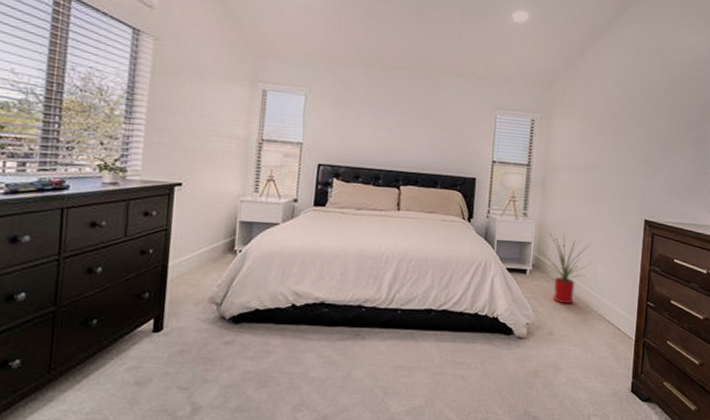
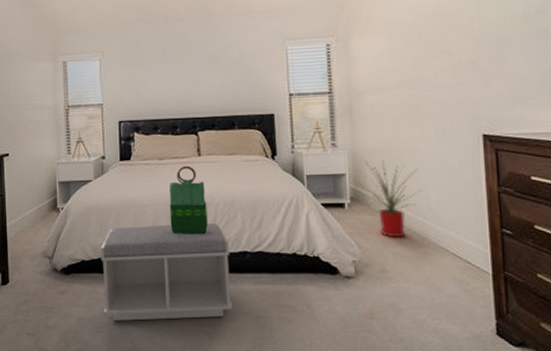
bench: none [274,276,417,375] -> present [101,223,233,321]
tote bag: none [359,219,400,289] -> present [169,166,208,234]

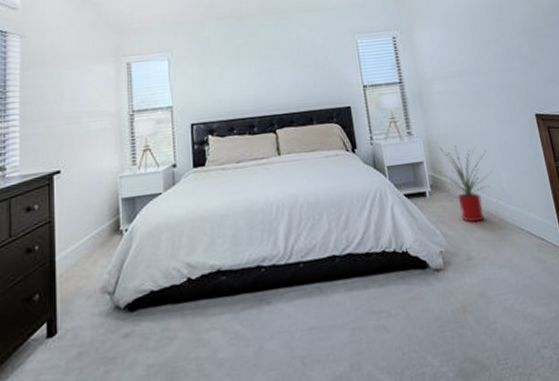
bench: present [101,223,233,321] -> none [173,227,326,362]
tote bag: present [169,166,208,234] -> none [249,167,293,246]

